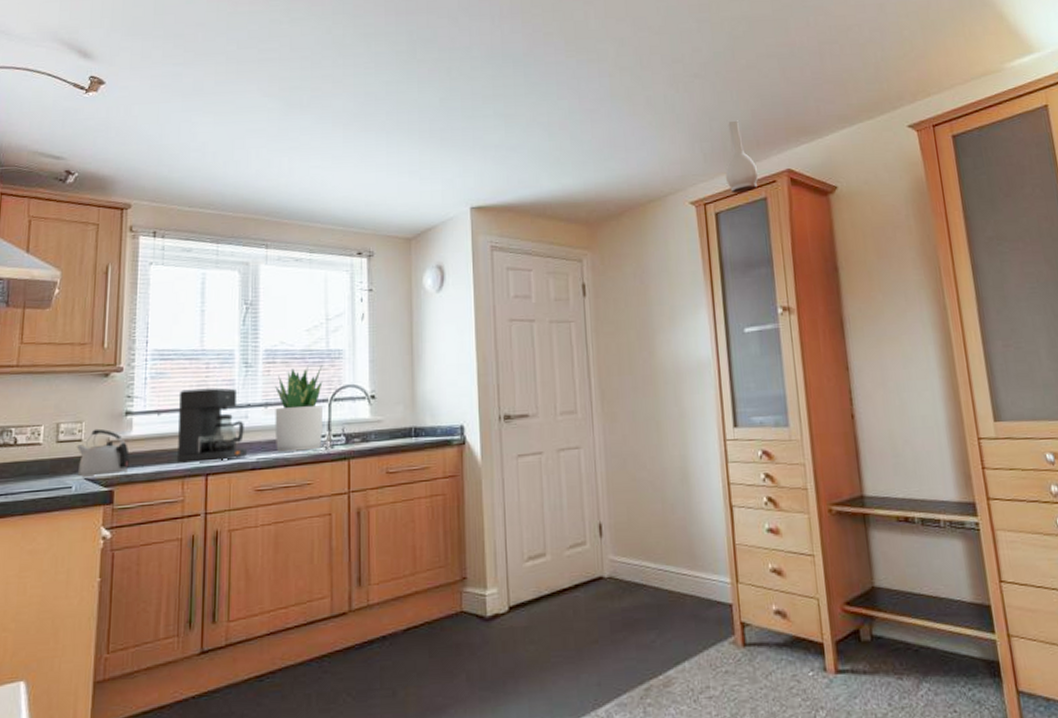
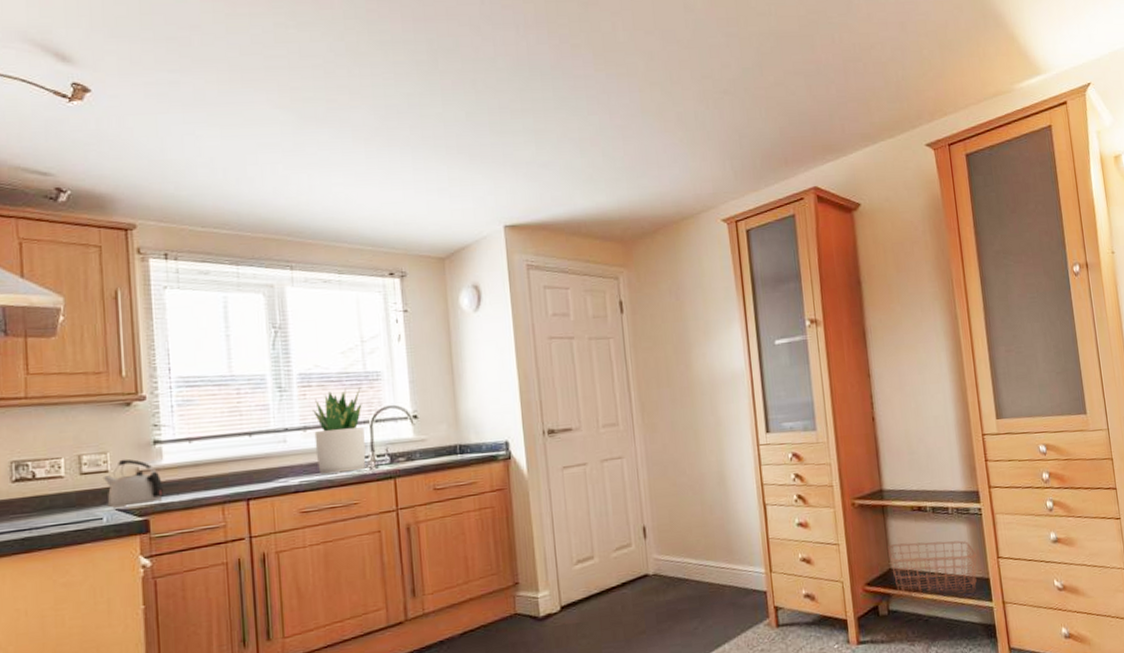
coffee maker: present [176,388,247,463] -> none [210,413,288,490]
vase: present [725,120,759,194] -> none [755,138,787,211]
basket: none [870,558,976,622] -> present [888,540,977,596]

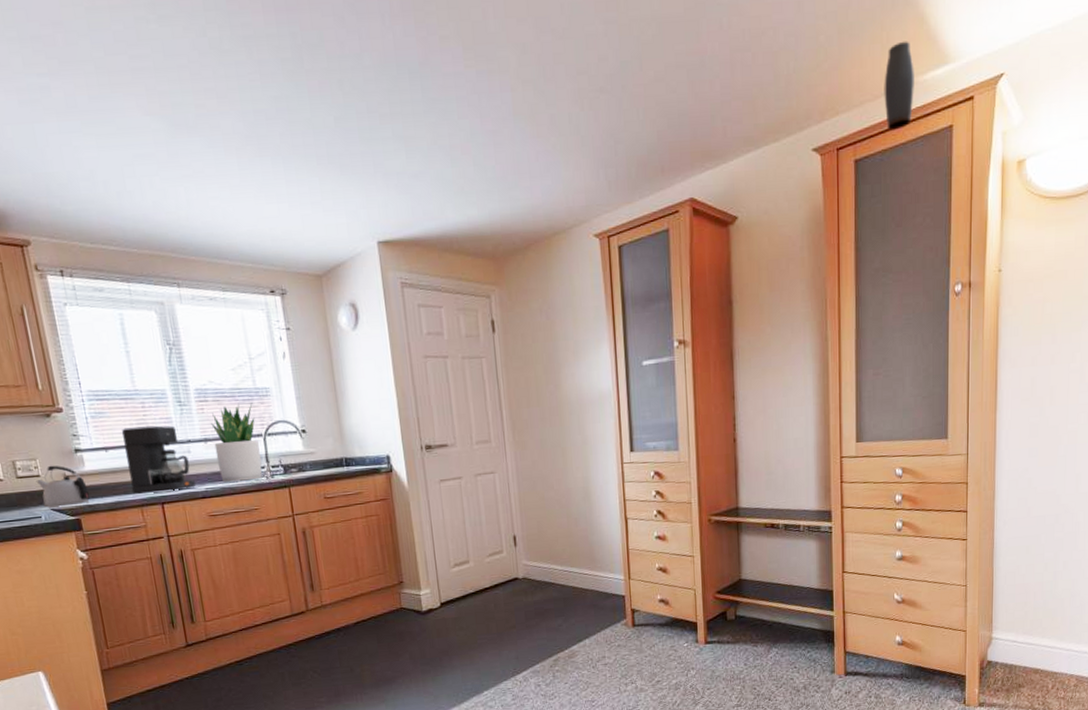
coffee maker: none [210,413,288,490] -> present [121,425,195,494]
basket: present [888,540,977,596] -> none [739,556,824,604]
vase: none [984,55,1014,129] -> present [884,41,914,130]

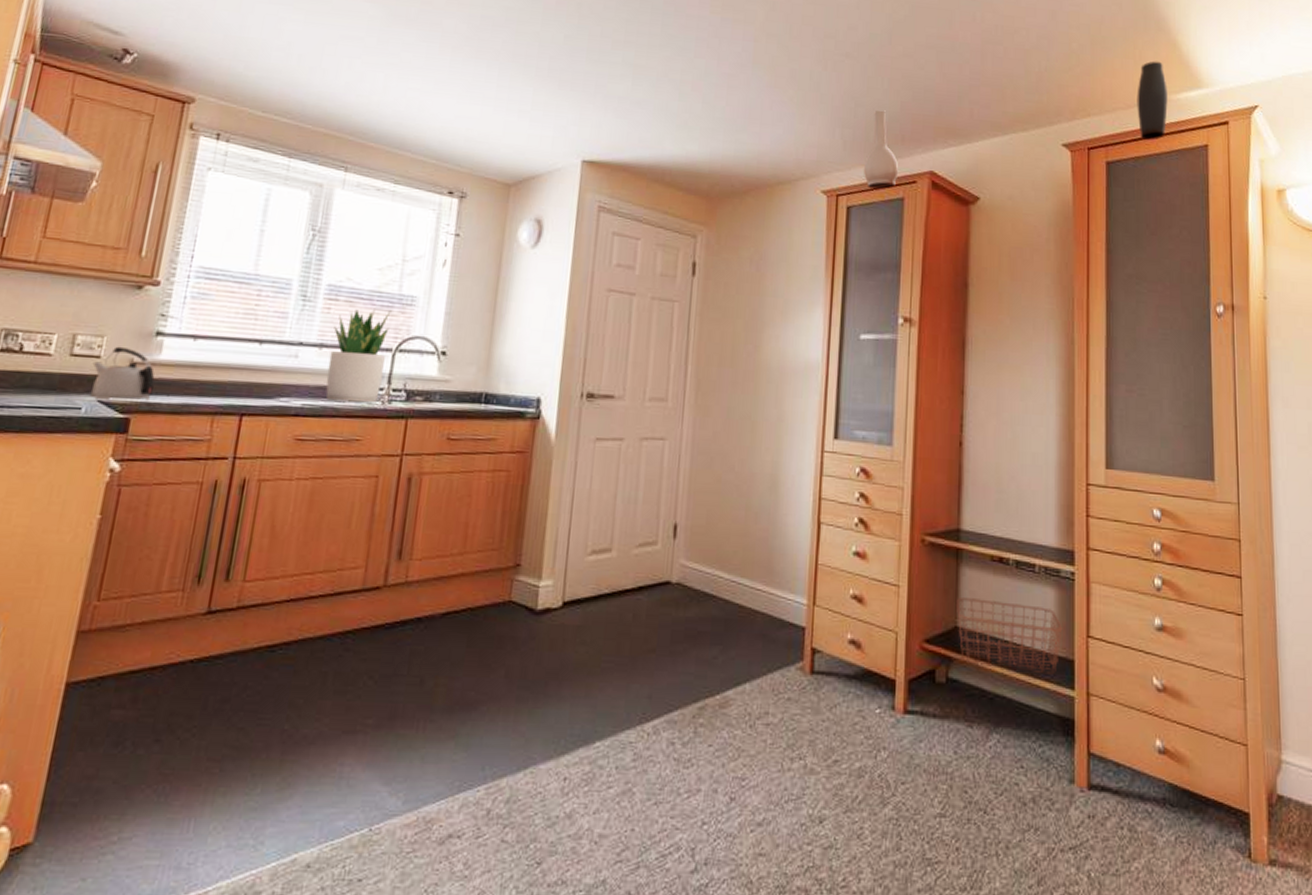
coffee maker: present [121,425,195,494] -> none [208,316,293,402]
vase: none [629,143,662,226] -> present [863,110,899,190]
basket: none [739,556,824,604] -> present [957,598,1063,675]

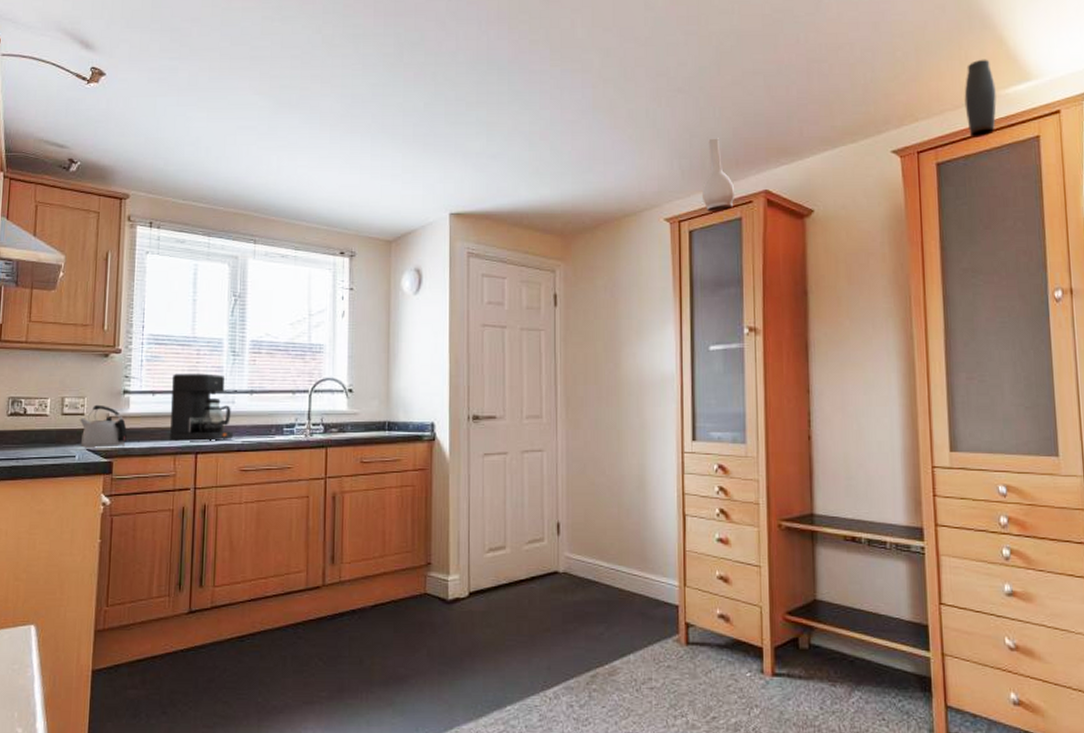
coffee maker: none [208,316,293,402] -> present [169,373,233,441]
planter: present [325,307,392,403] -> none [259,357,305,437]
basket: present [957,598,1063,675] -> none [814,574,916,639]

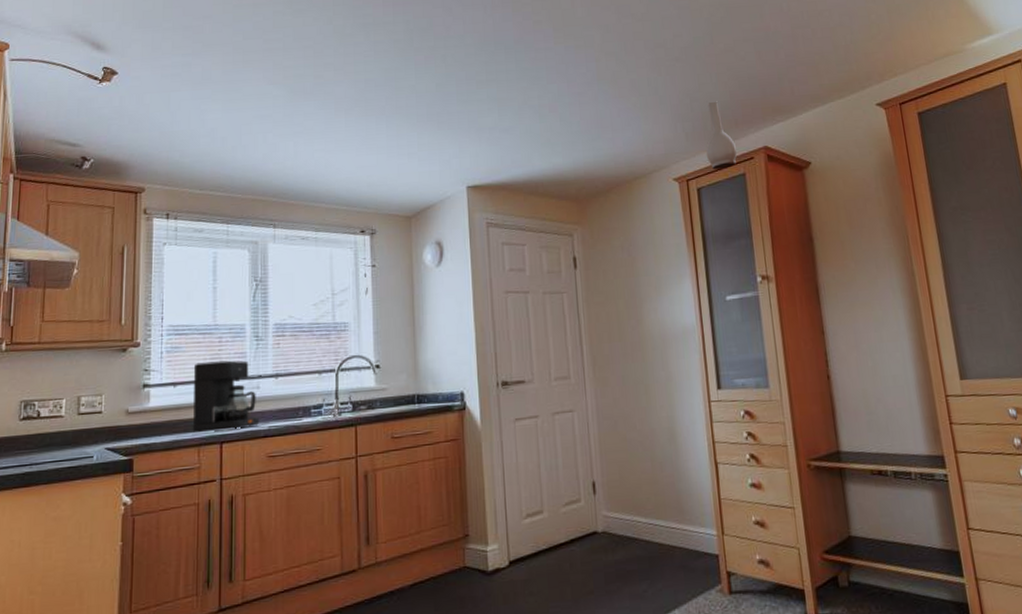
kettle: present [79,404,127,449] -> none [96,401,148,448]
vase: present [964,59,997,138] -> none [934,17,967,88]

